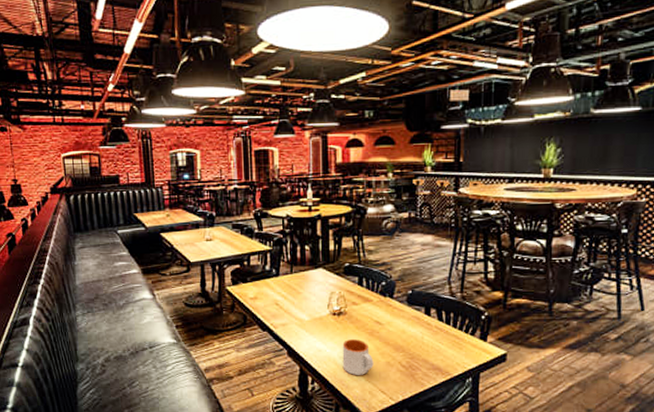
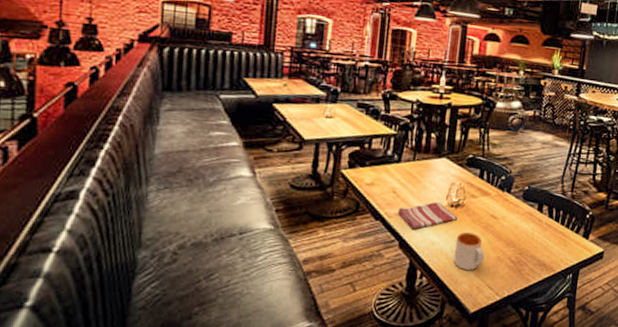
dish towel: none [282,311,342,338] -> present [397,202,458,229]

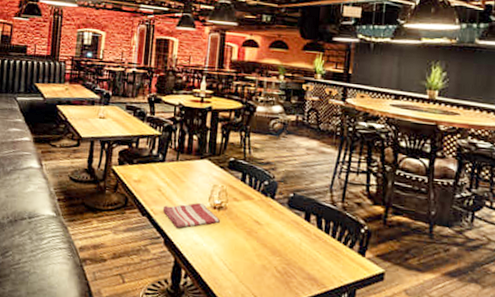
mug: present [453,233,485,270] -> none [217,236,250,276]

